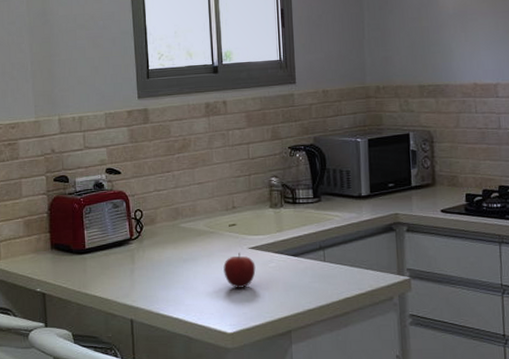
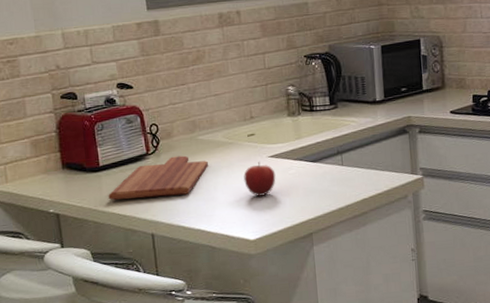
cutting board: none [92,242,189,283] -> present [108,155,208,200]

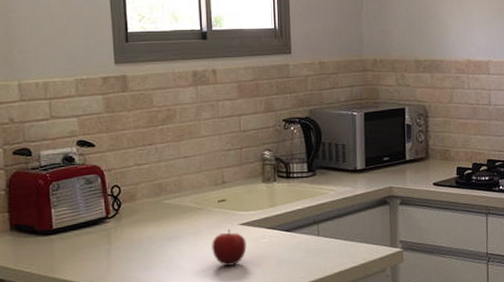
cutting board: present [108,155,208,200] -> none [60,220,173,266]

